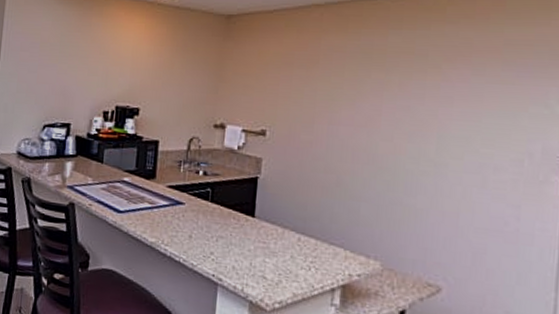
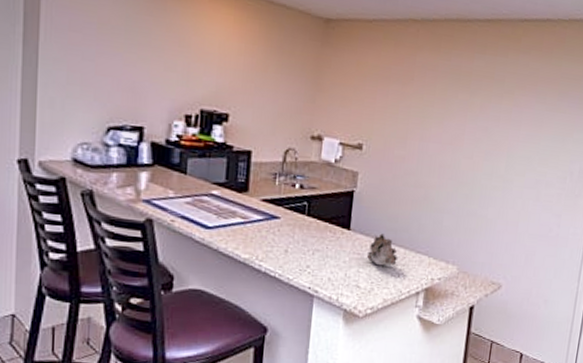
succulent plant: none [274,222,309,257] -> present [367,233,399,266]

